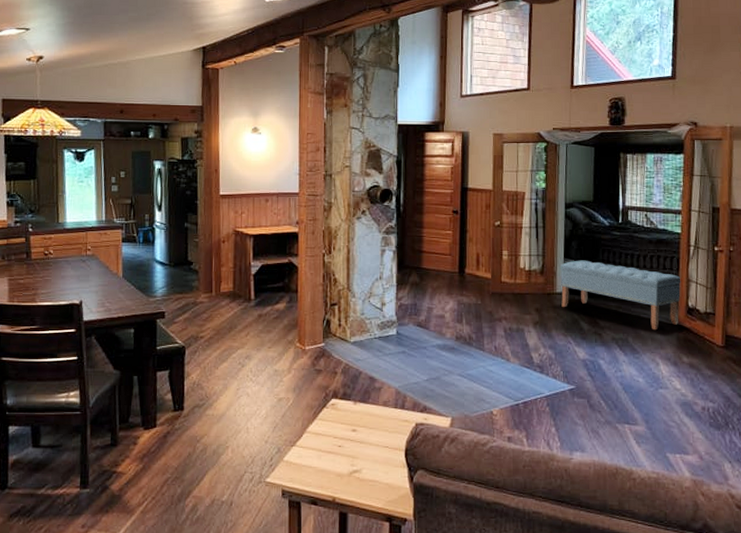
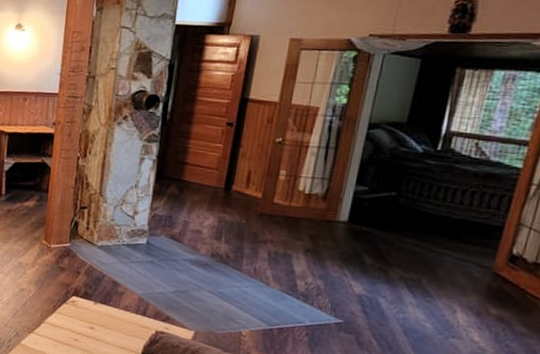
bench: present [559,260,681,331] -> none [342,188,509,275]

